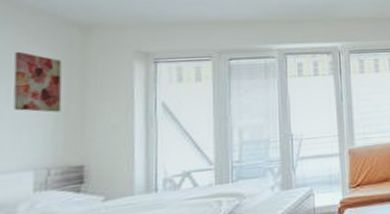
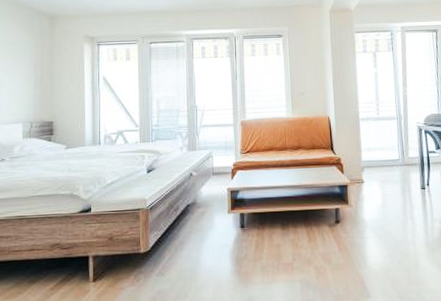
wall art: present [13,51,62,113] -> none [9,35,38,81]

